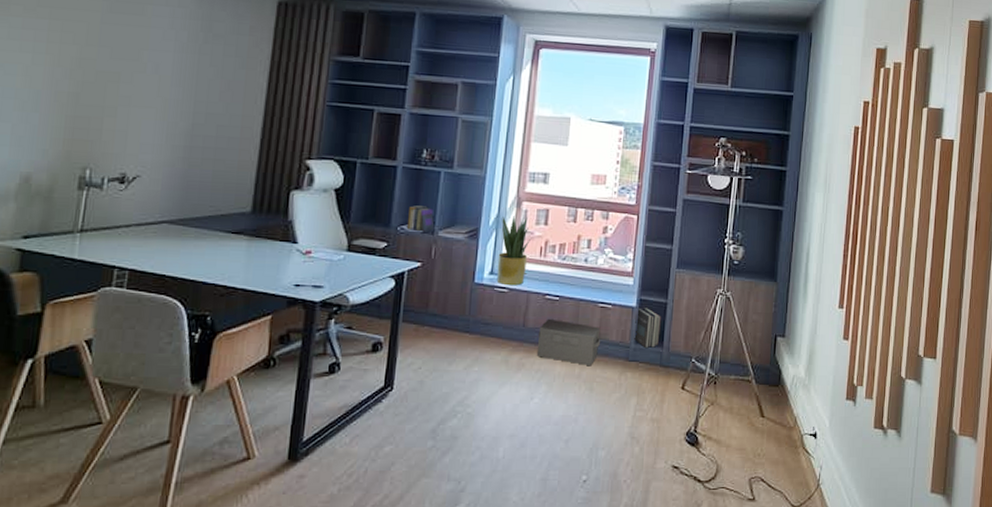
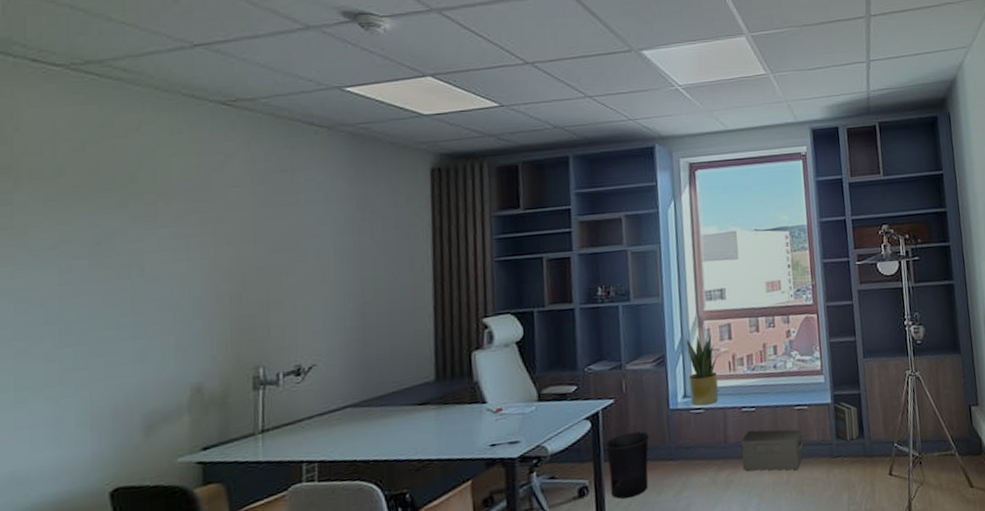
waste bin: none [404,298,450,361] -> present [606,432,650,499]
books: present [406,205,435,232] -> none [593,342,622,370]

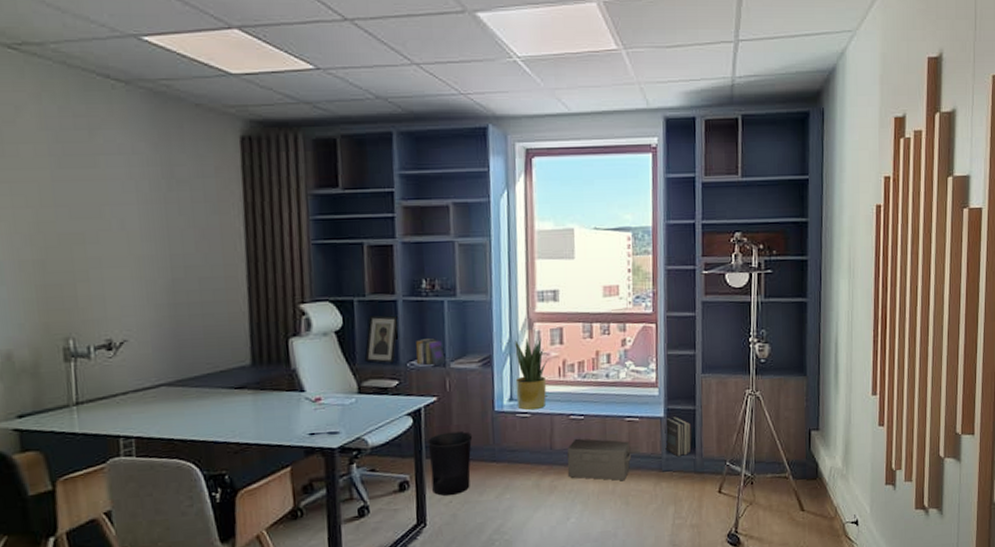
picture frame: none [544,323,576,370] -> present [364,315,398,363]
books: none [593,342,622,370] -> present [416,338,446,366]

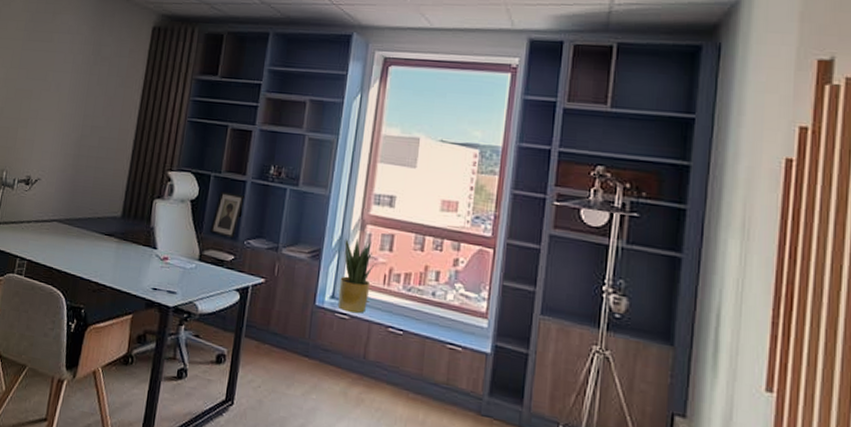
books: present [416,338,446,366] -> none [252,221,279,249]
waste bin: present [427,431,473,496] -> none [245,315,291,381]
storage box: present [566,438,632,481] -> none [377,353,449,415]
books: present [664,416,692,456] -> none [488,355,521,404]

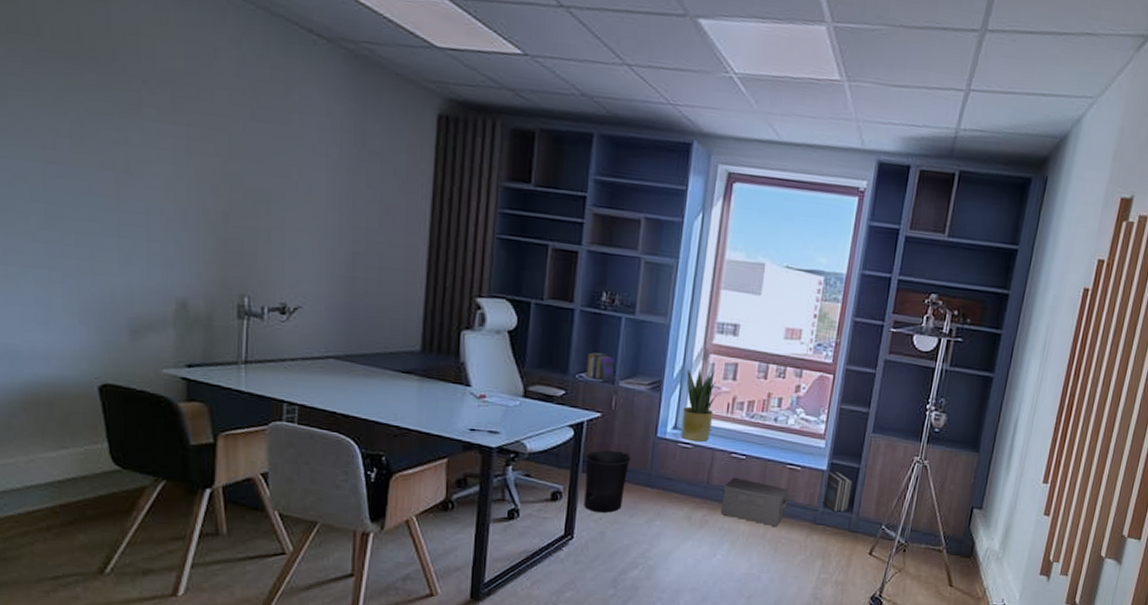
picture frame: present [209,191,244,238] -> none [534,321,573,372]
waste bin: none [245,315,291,381] -> present [584,450,631,513]
books: none [252,221,279,249] -> present [585,352,615,382]
storage box: none [377,353,449,415] -> present [720,477,788,527]
books: none [488,355,521,404] -> present [822,471,853,512]

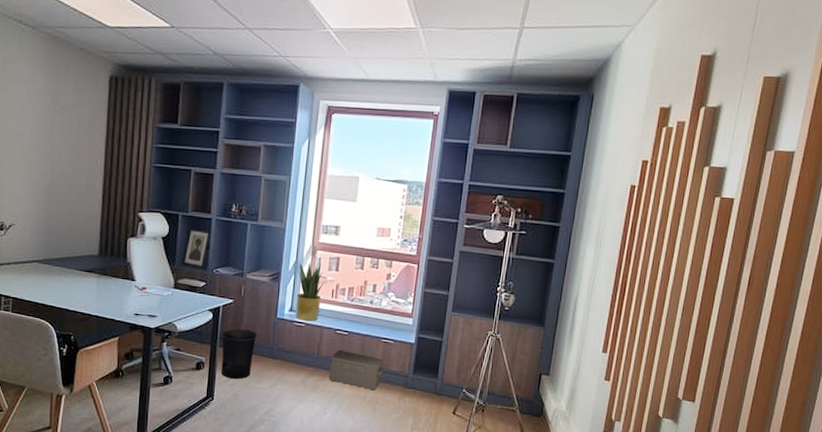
picture frame: none [534,321,573,372] -> present [182,229,211,268]
books: present [585,352,615,382] -> none [220,252,244,275]
books: present [822,471,853,512] -> none [412,344,437,378]

